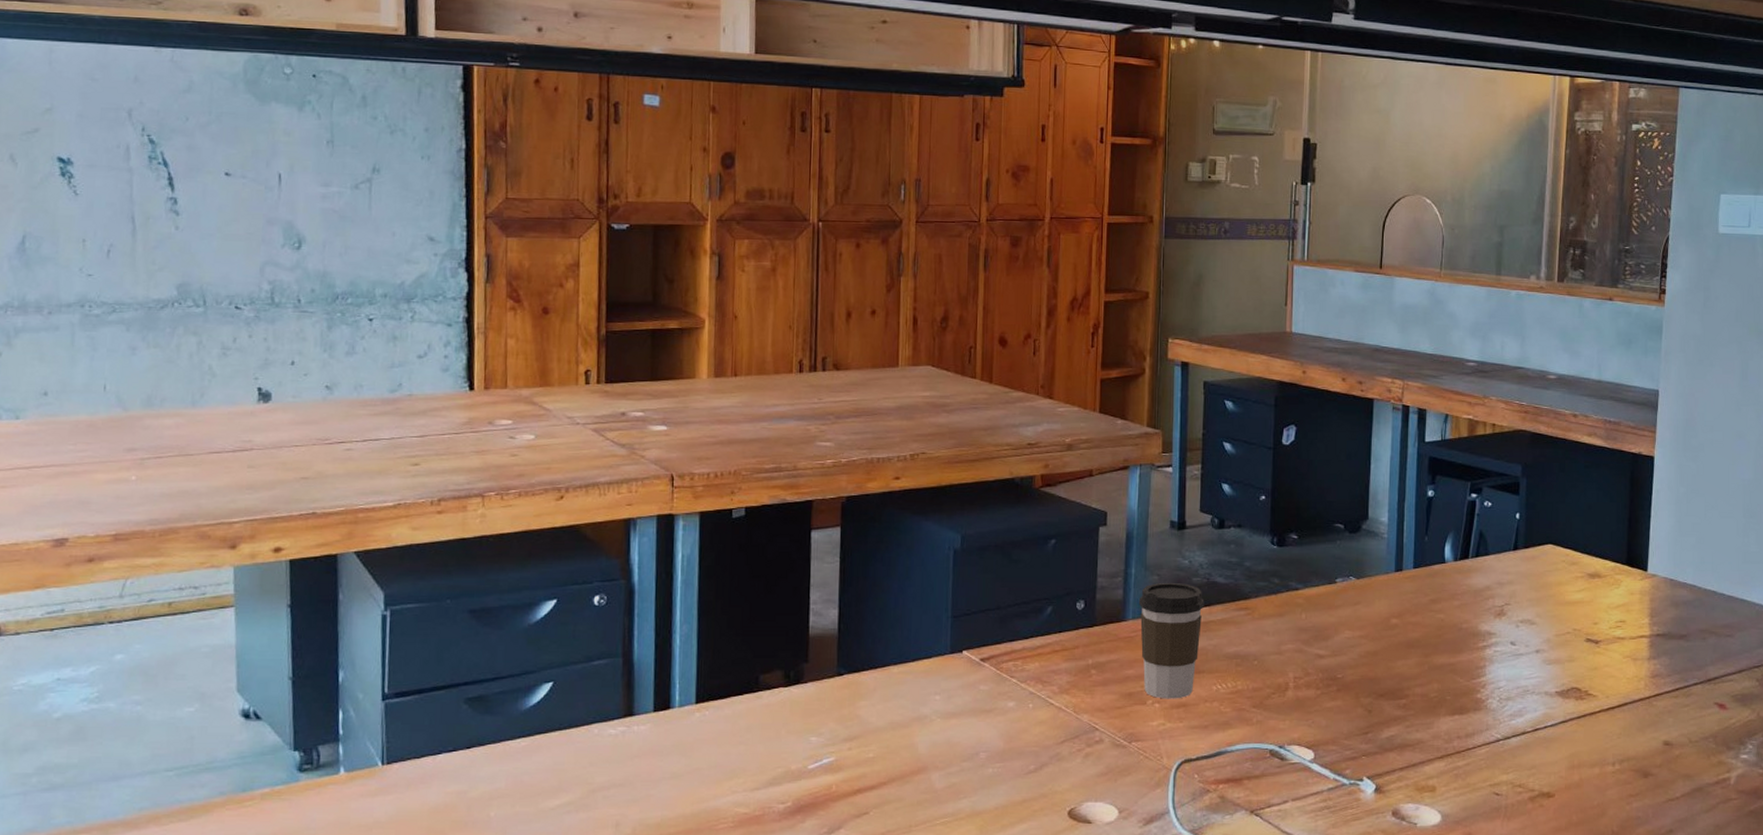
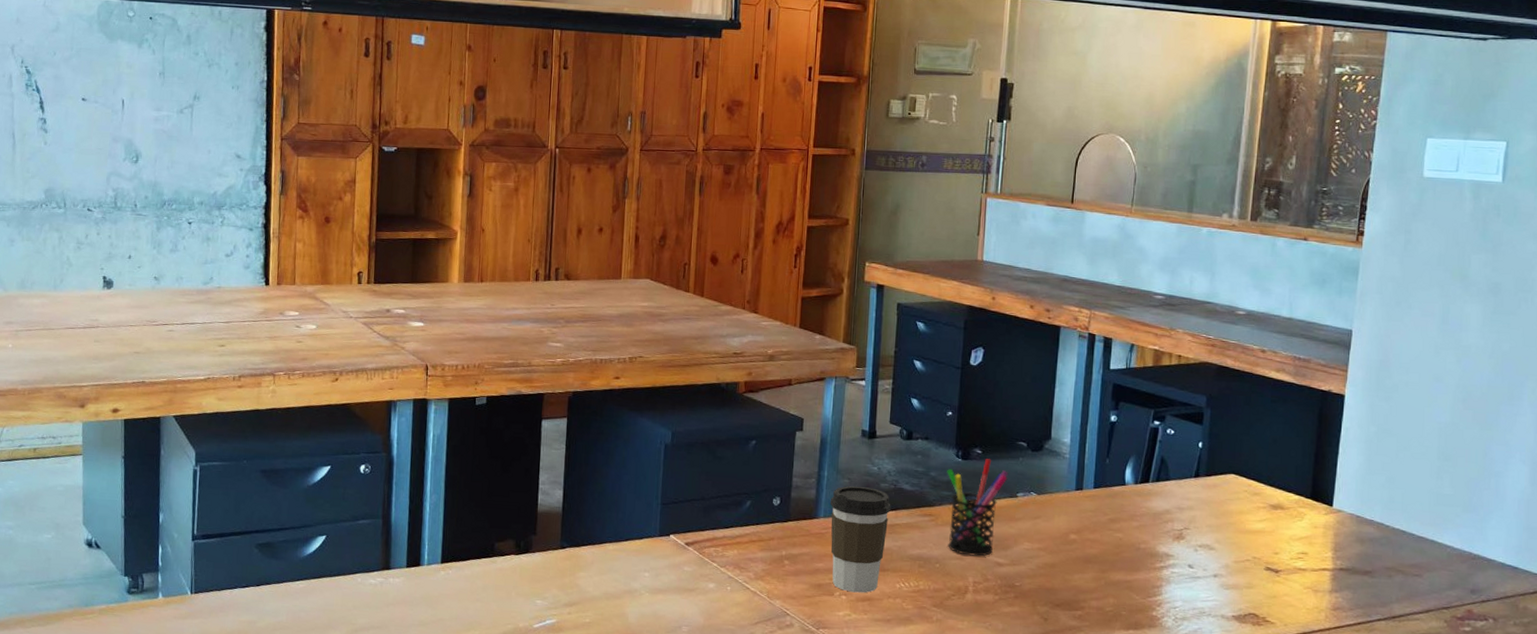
pen holder: none [1262,544,1327,649] -> present [947,459,1009,557]

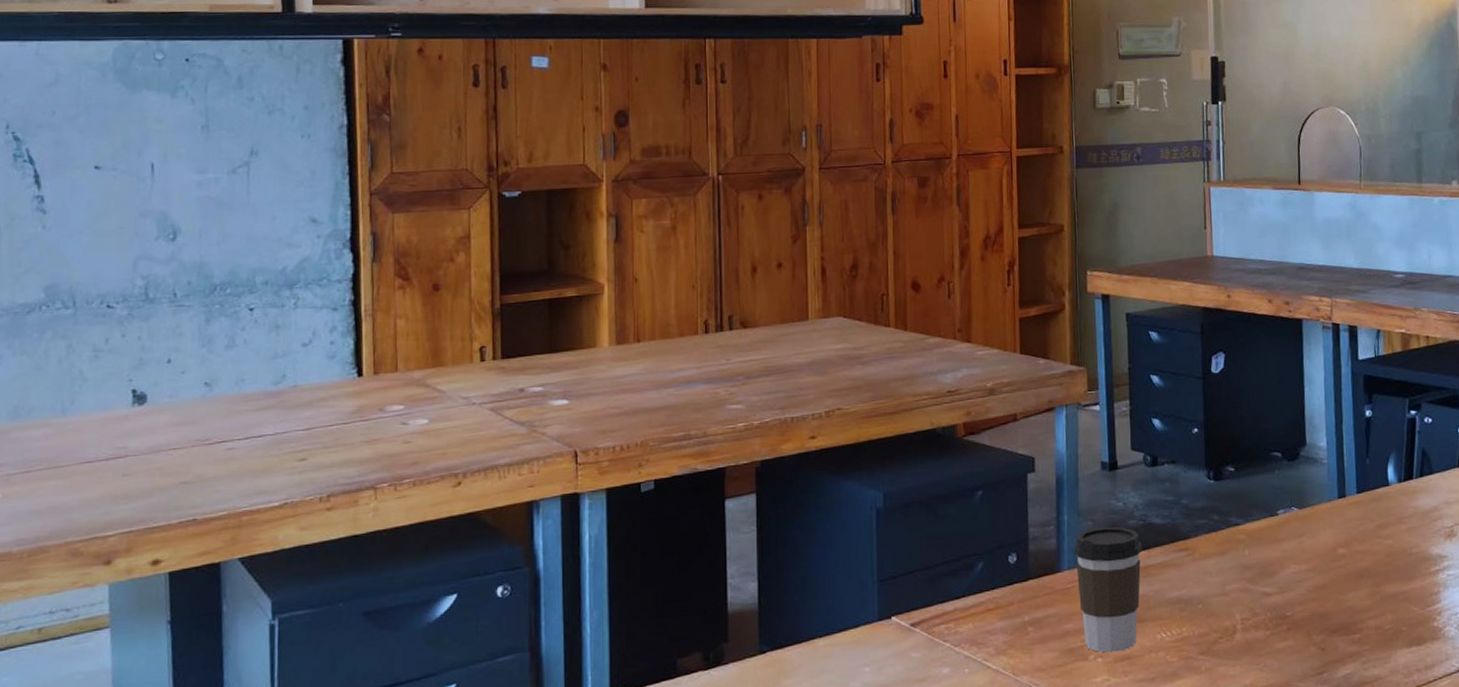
pen holder: present [947,459,1009,557] -> none [1199,476,1267,590]

